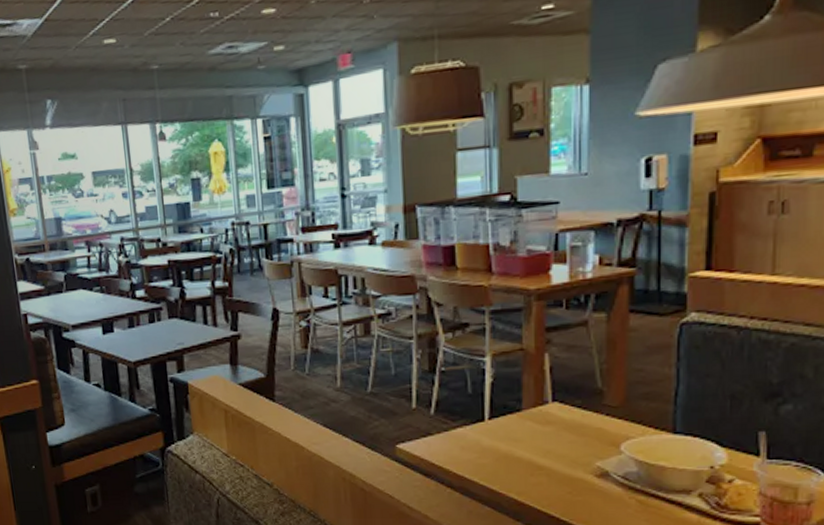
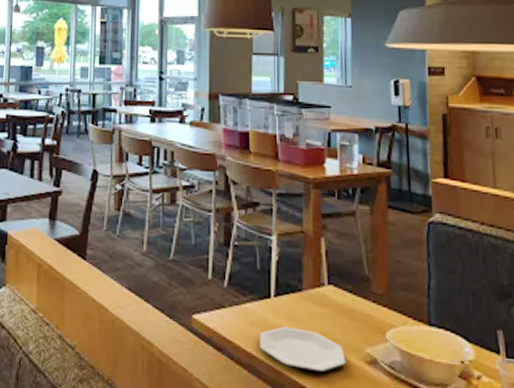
plate: none [472,448,572,489] -> present [259,327,346,373]

